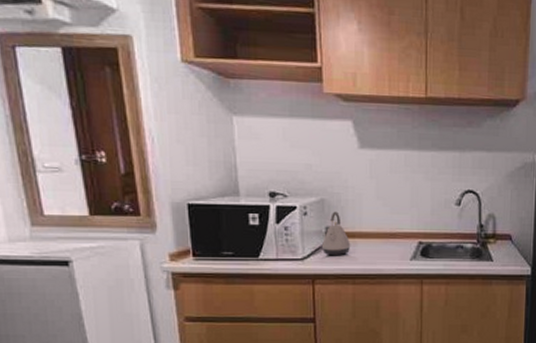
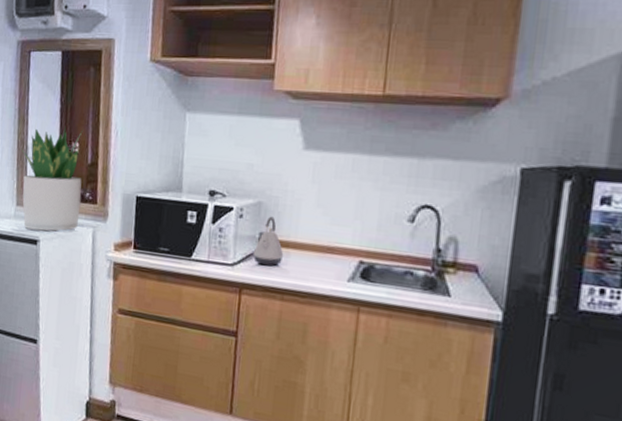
planter: none [24,133,121,250] -> present [21,126,83,232]

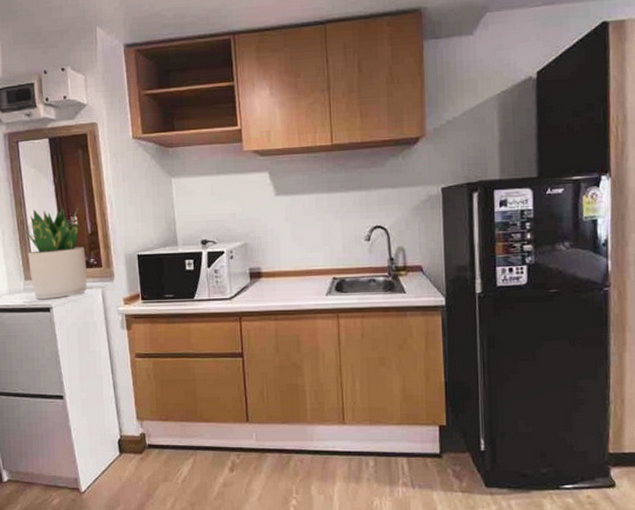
kettle: present [252,216,284,266] -> none [246,253,272,295]

